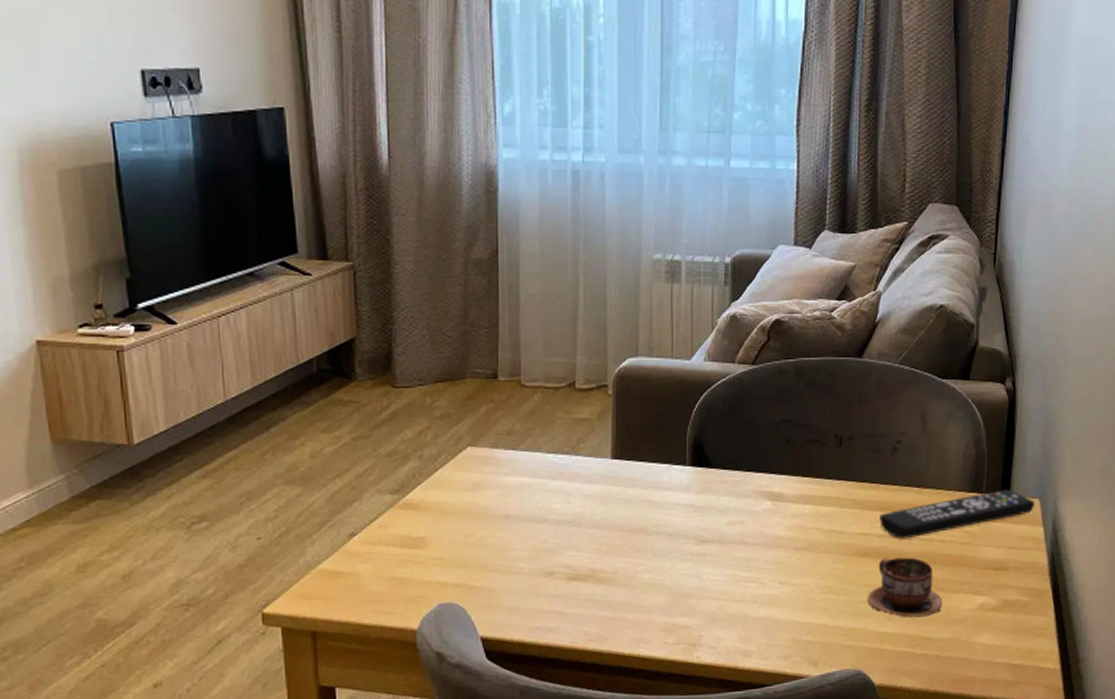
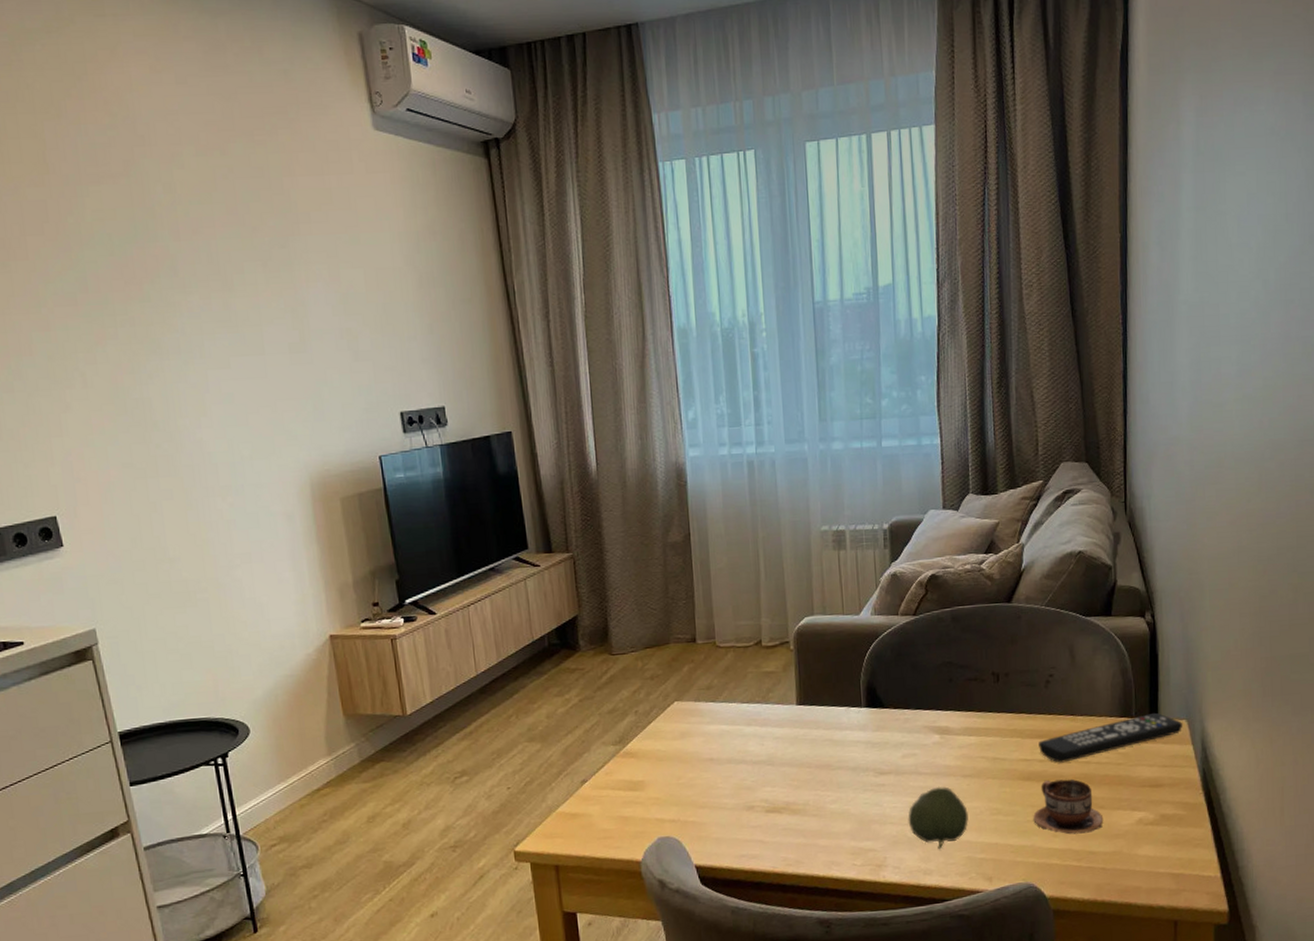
fruit: none [729,558,797,628] -> present [908,786,969,849]

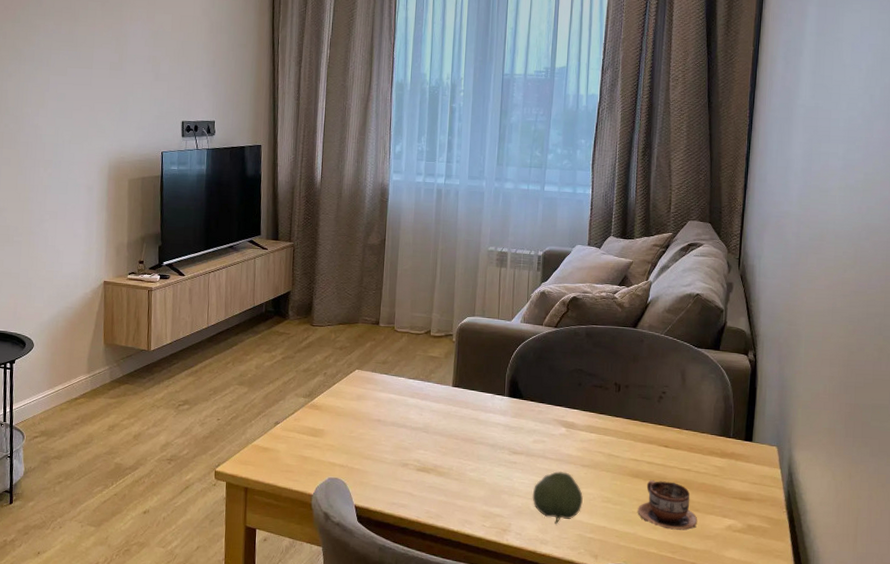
remote control: present [1038,713,1183,763] -> none [648,437,774,467]

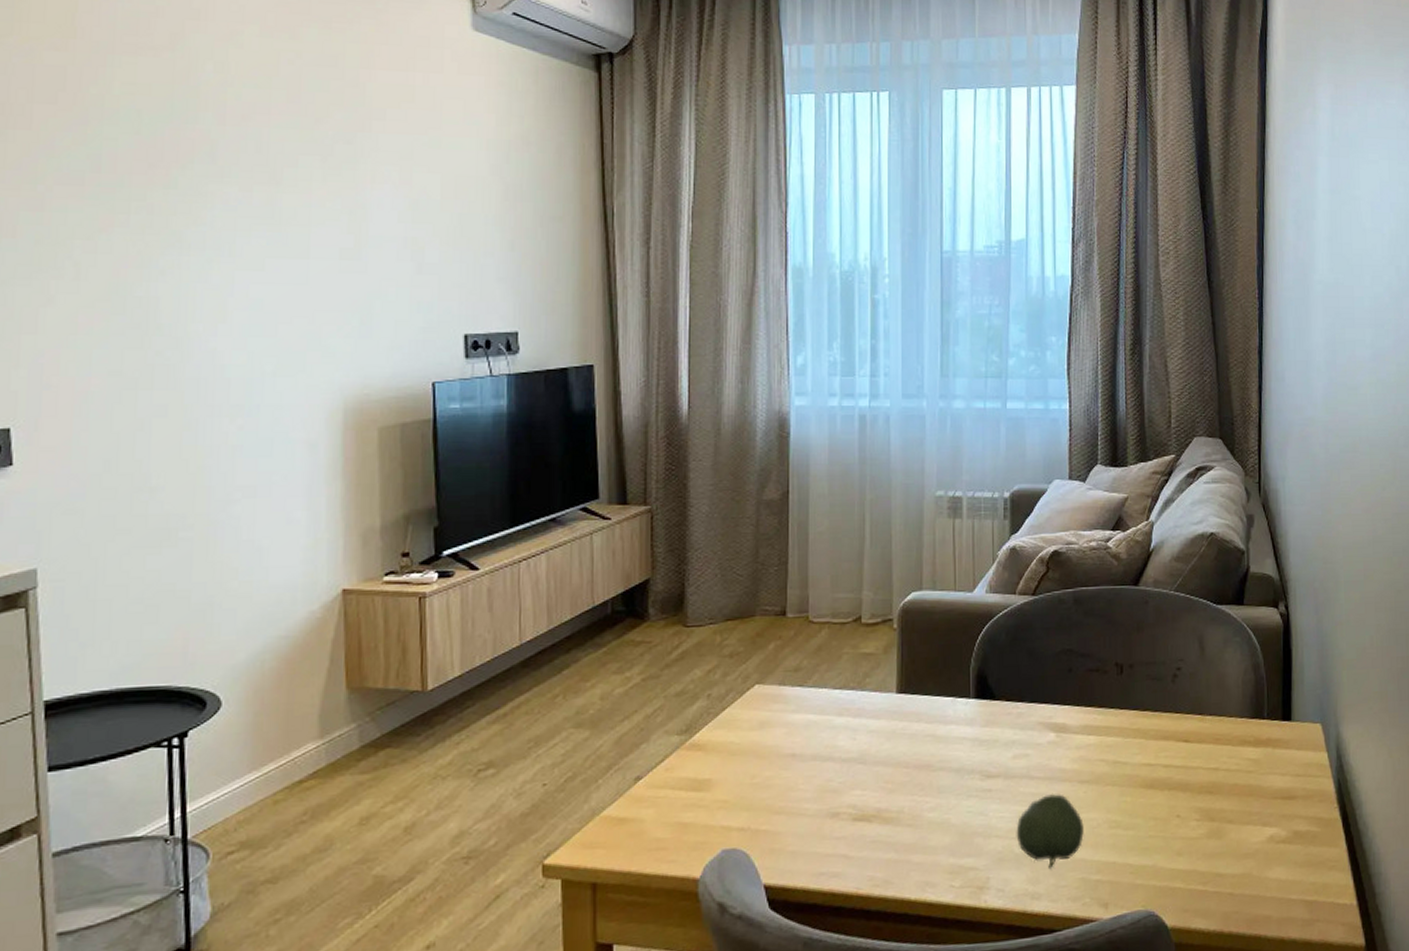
cup: present [637,479,698,531] -> none [1156,787,1232,853]

